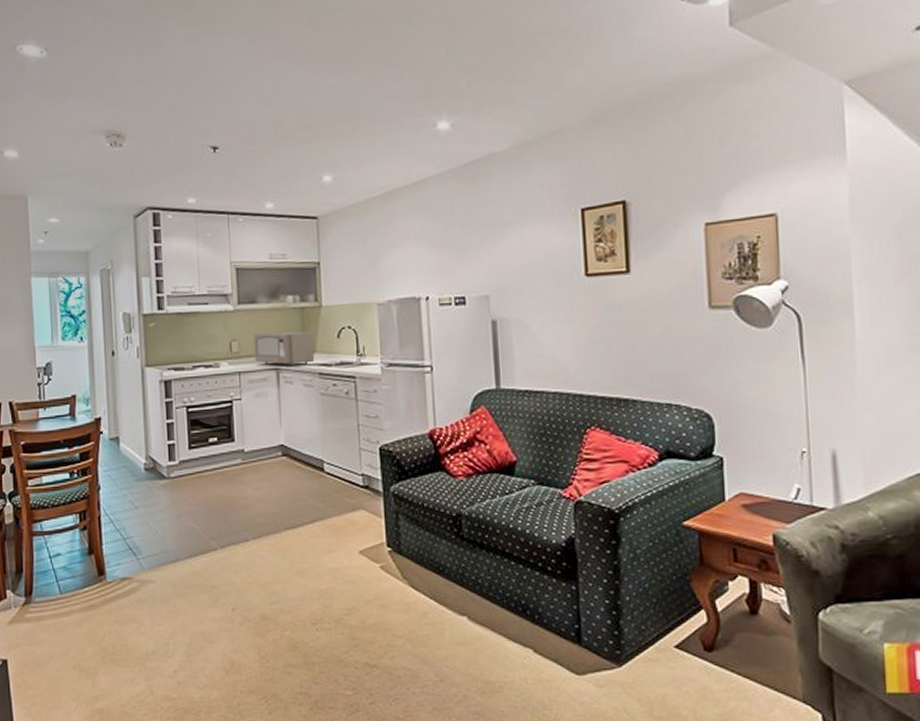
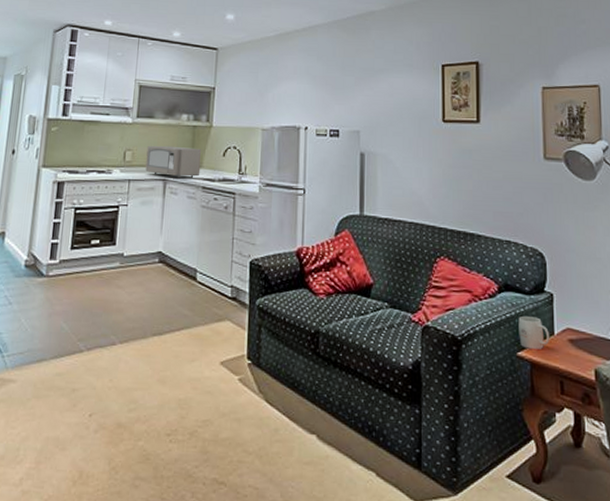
mug: none [683,482,721,519] -> present [518,315,550,350]

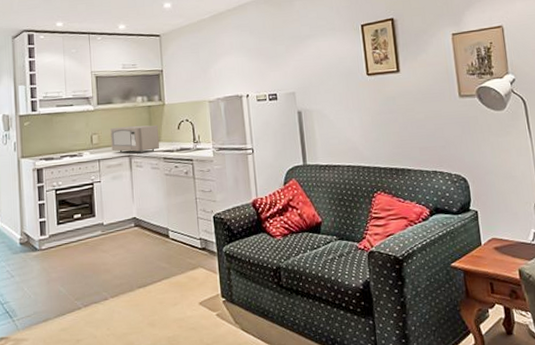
mug: present [518,315,550,350] -> none [449,232,479,260]

